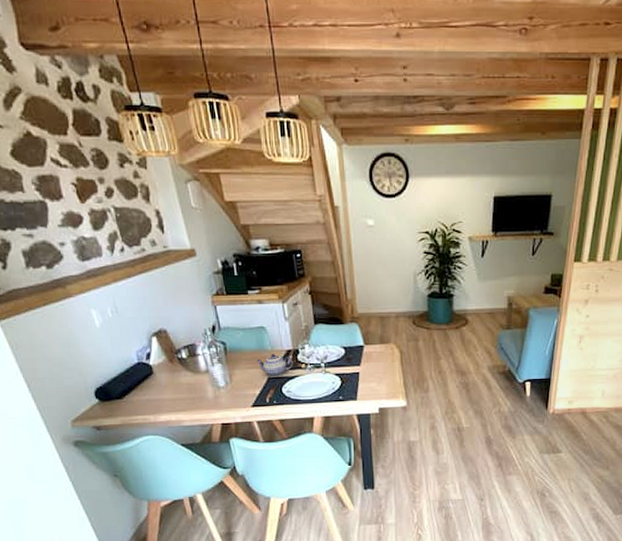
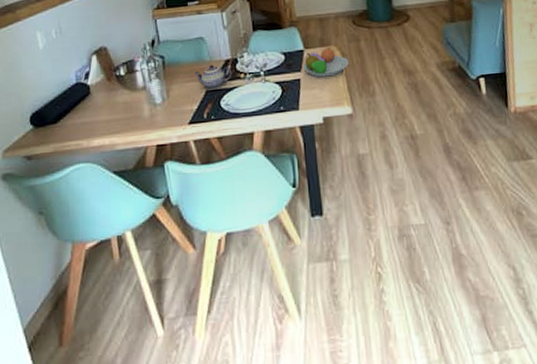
fruit bowl: none [362,344,407,372] -> present [303,47,349,77]

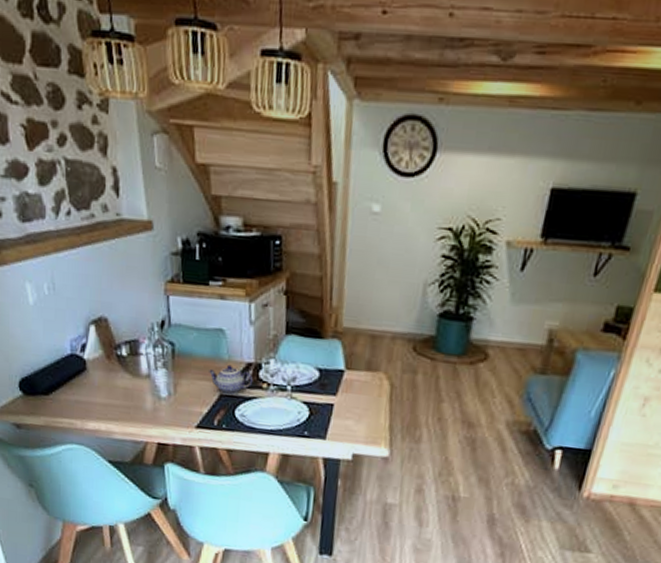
fruit bowl: present [303,47,349,77] -> none [339,373,398,409]

